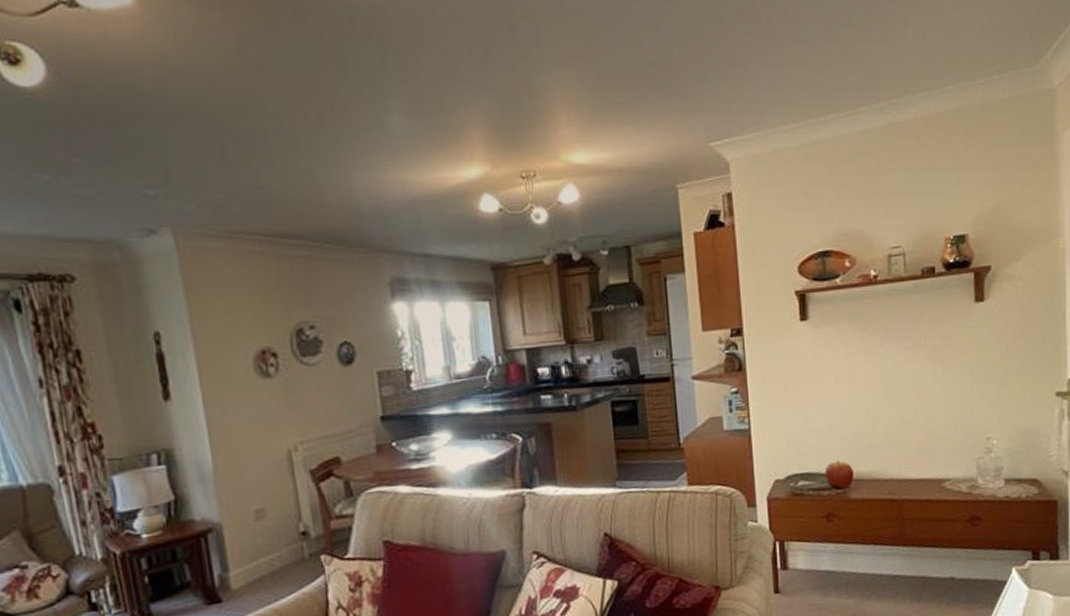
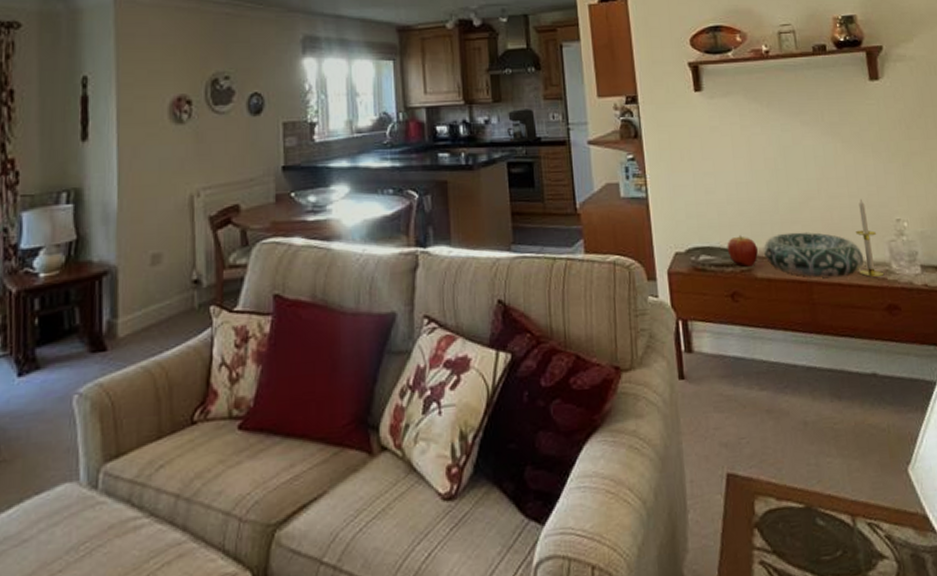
decorative bowl: none [859,454,953,496] -> present [764,232,864,278]
candle: none [947,421,971,492] -> present [856,200,885,277]

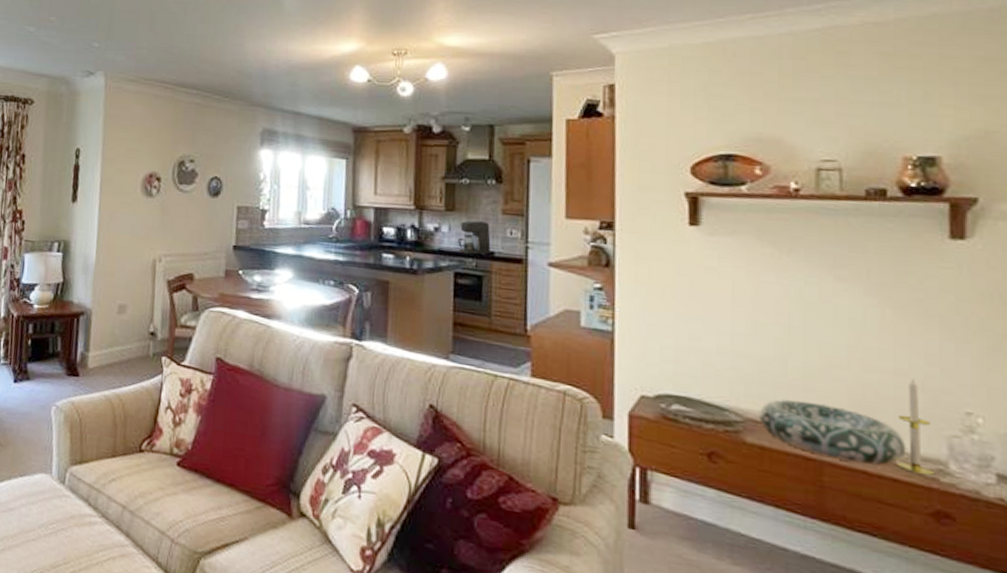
fruit: present [727,236,758,268] -> none [709,392,751,429]

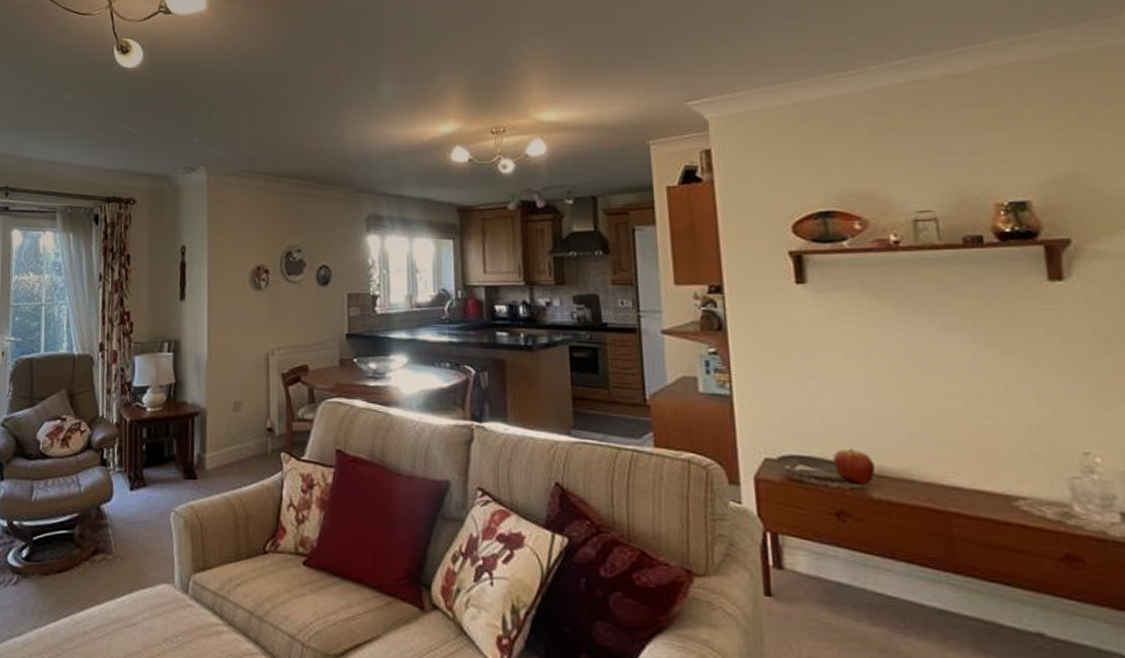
fruit: none [709,392,751,429] -> present [832,449,875,486]
decorative bowl: present [760,399,907,465] -> none [883,452,1031,512]
candle: present [897,380,936,476] -> none [1019,423,1062,519]

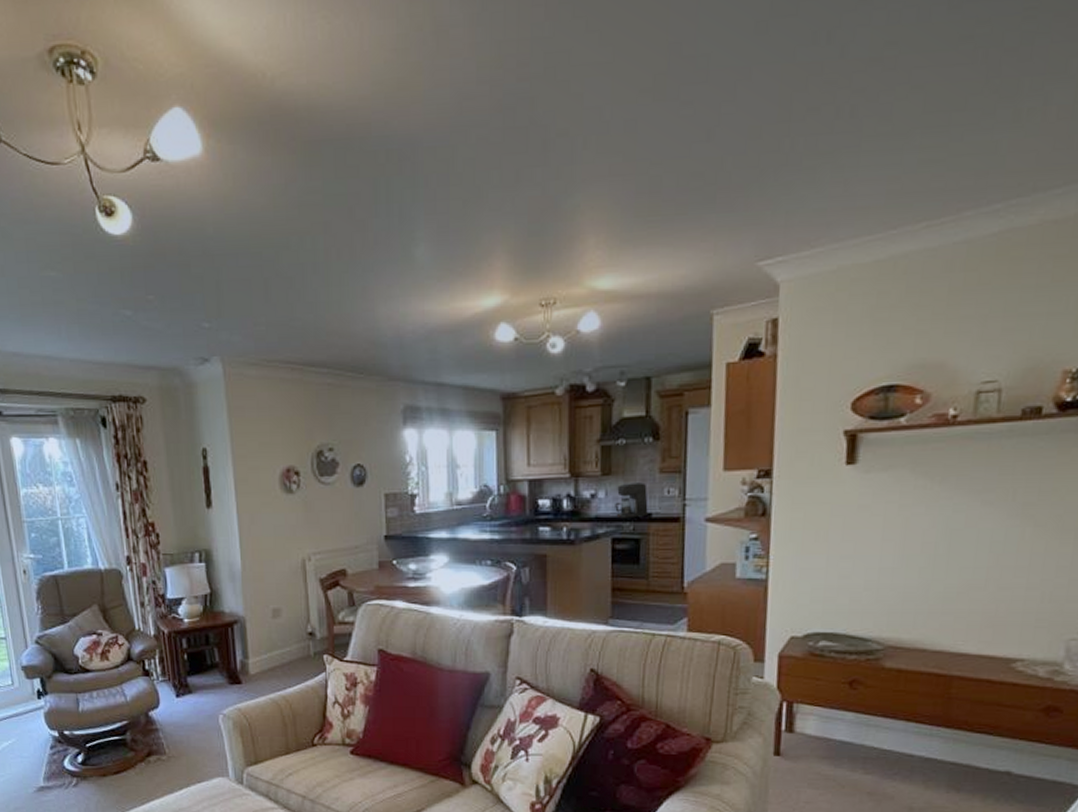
fruit: present [832,449,875,486] -> none [854,624,892,657]

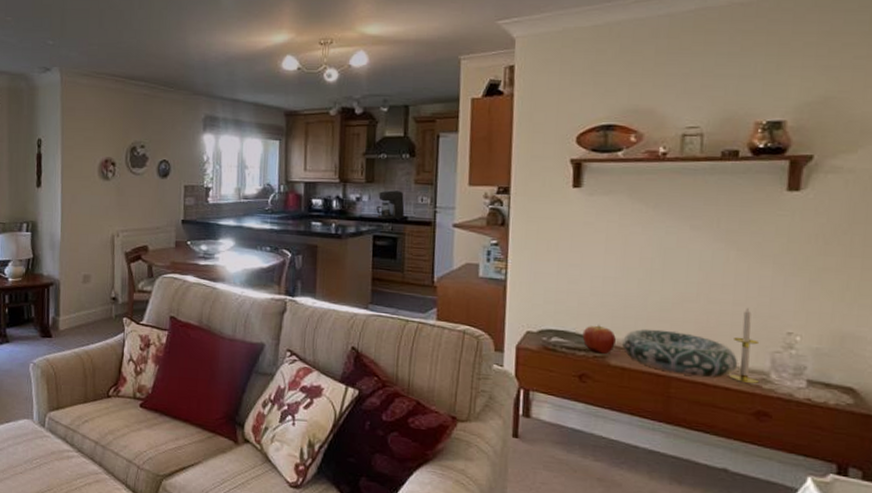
fruit: none [854,624,892,657] -> present [582,325,616,355]
decorative bowl: none [899,624,1029,673] -> present [622,329,738,377]
candle: none [1018,593,1053,676] -> present [729,308,760,384]

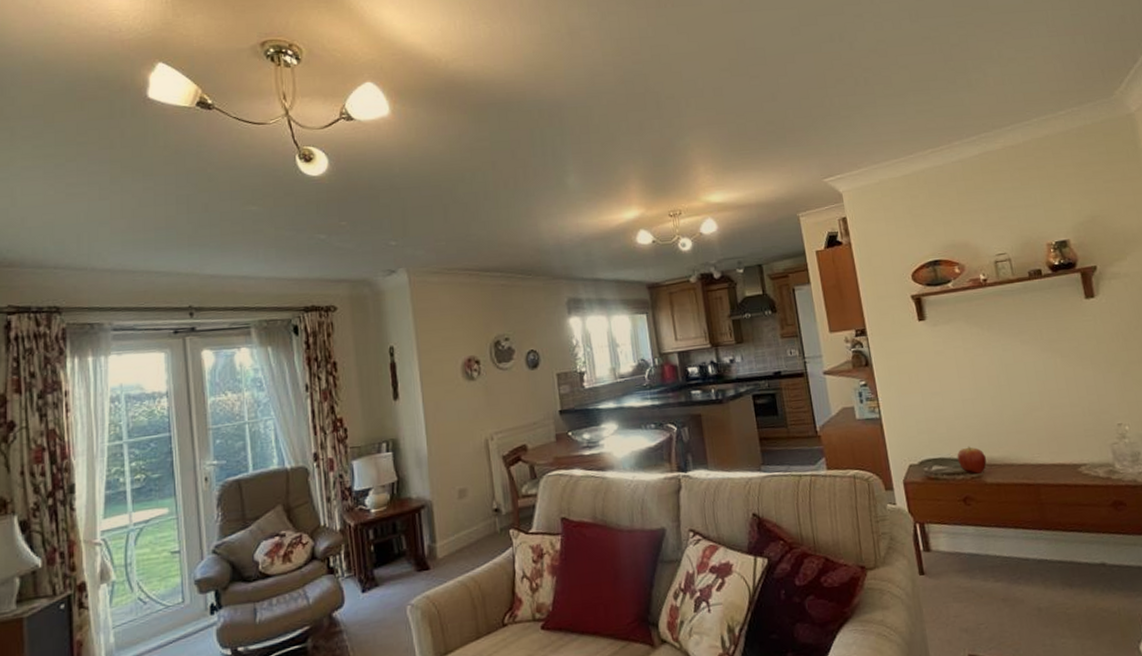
coffee maker: present [376,190,405,220] -> none [750,347,778,378]
decorative bowl: present [622,329,738,377] -> none [991,440,1088,480]
candle: present [729,308,760,384] -> none [1079,408,1109,477]

